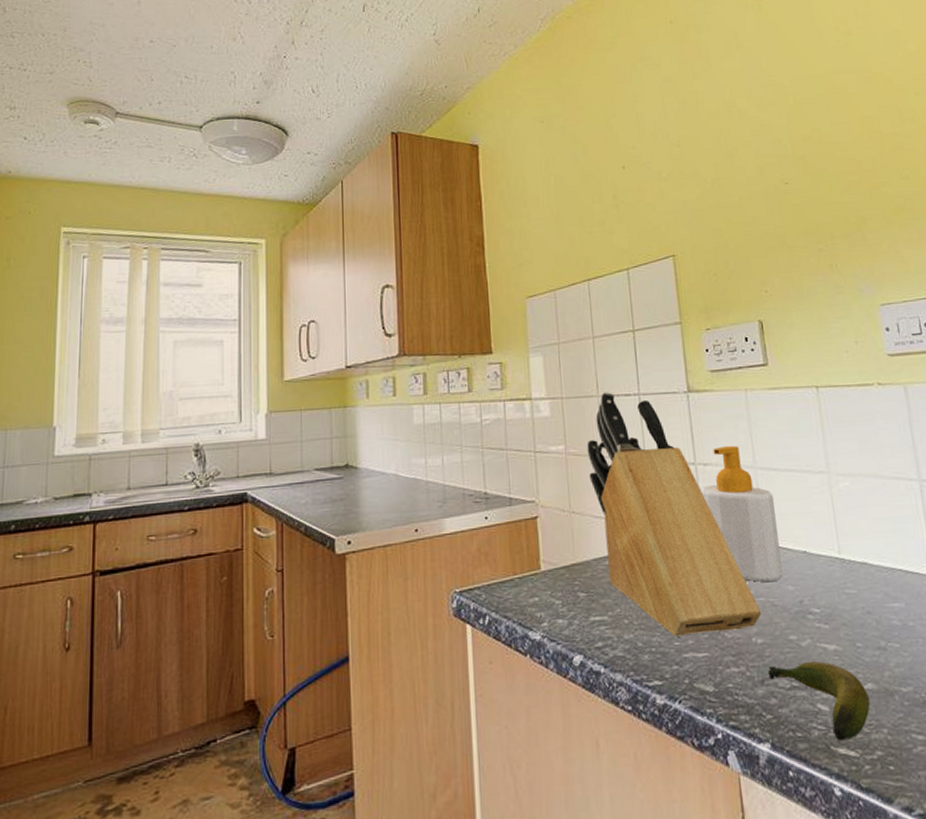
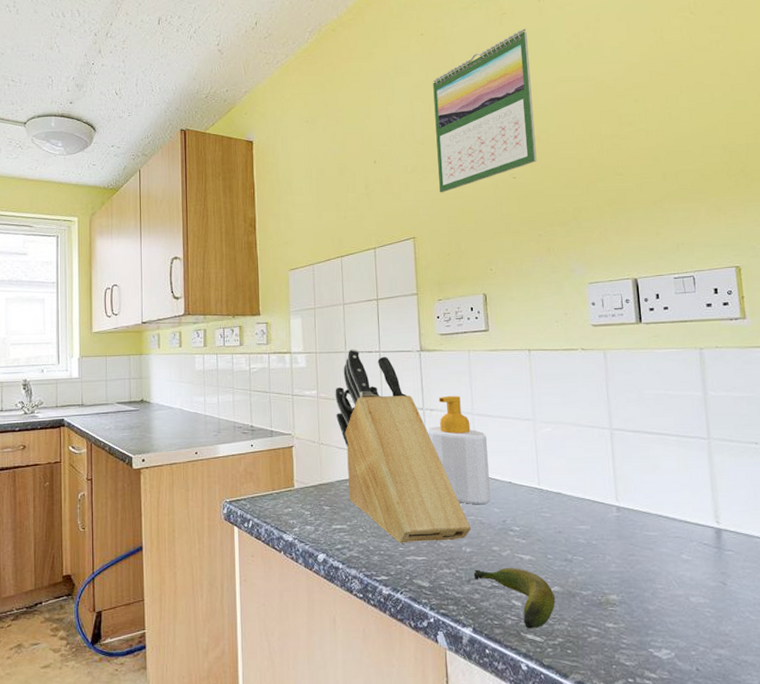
calendar: none [686,14,811,203] -> present [433,28,537,193]

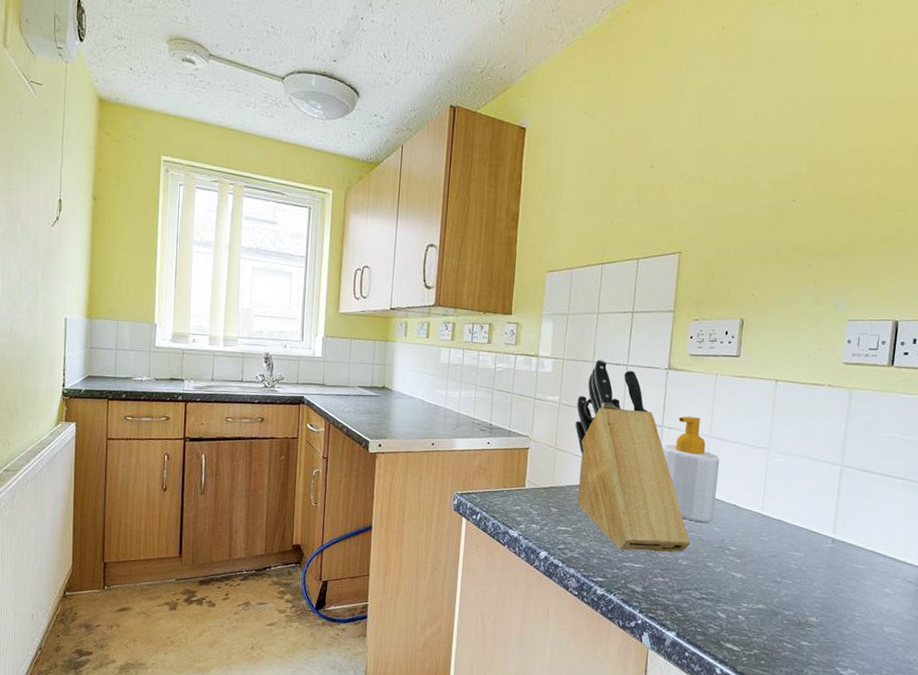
calendar: present [433,28,537,193] -> none [714,34,837,209]
banana: present [473,568,556,629] -> none [685,582,759,639]

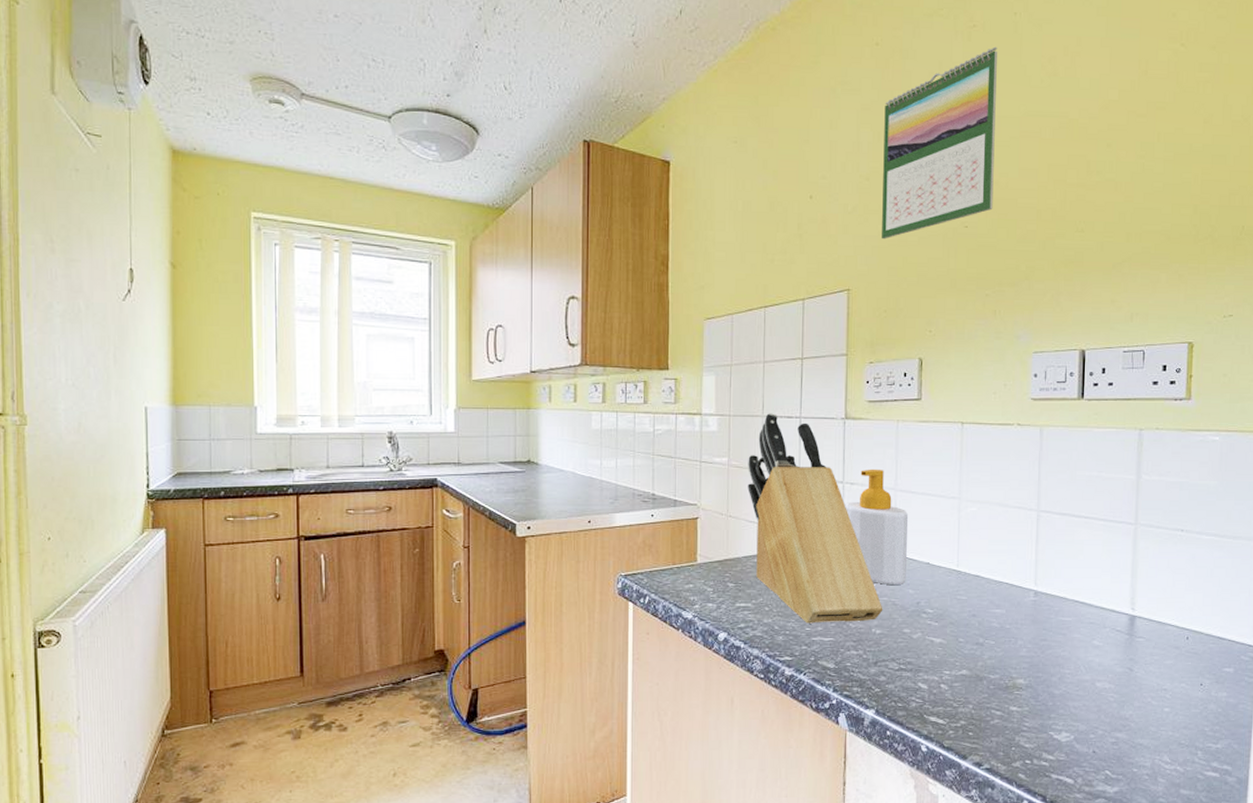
calendar: none [714,34,837,209] -> present [882,46,997,240]

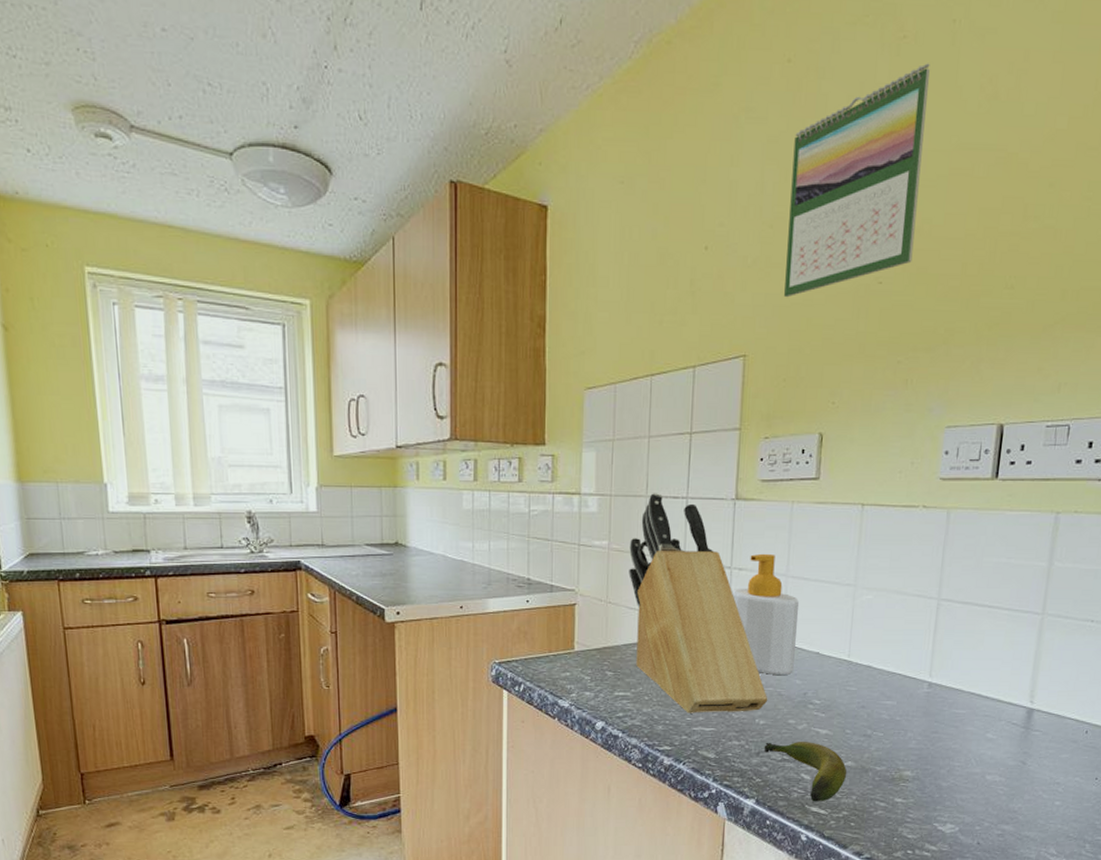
banana: none [881,651,963,712] -> present [764,742,847,802]

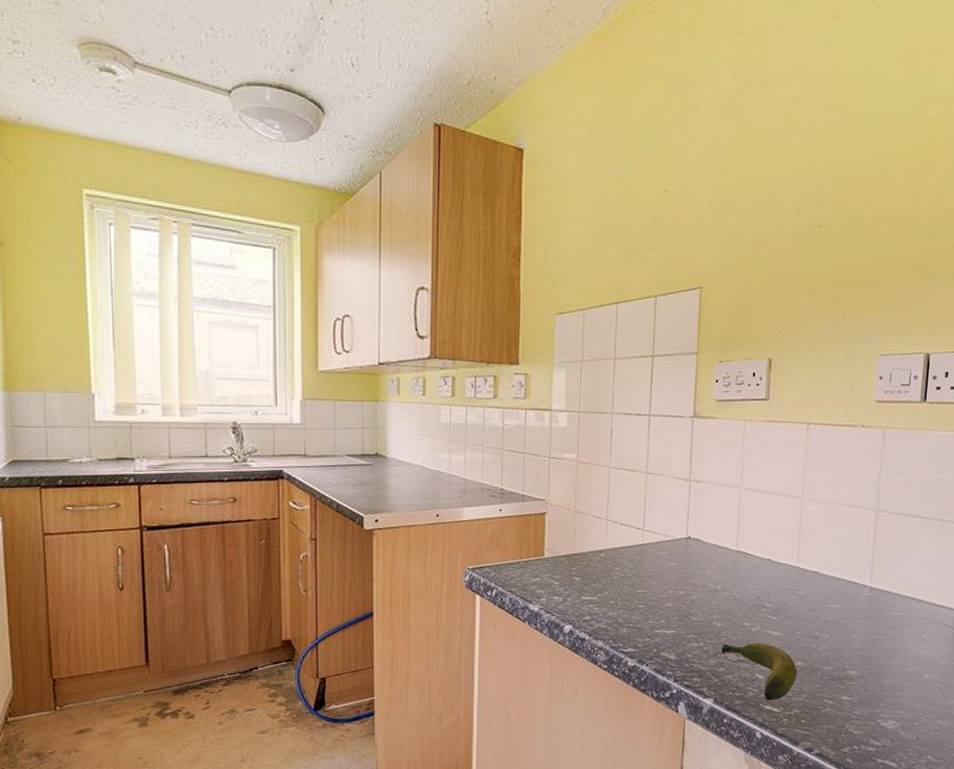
knife block: present [629,493,768,713] -> none [595,410,725,617]
soap bottle: present [732,553,800,676] -> none [691,467,752,581]
calendar: present [784,63,930,298] -> none [736,40,859,237]

